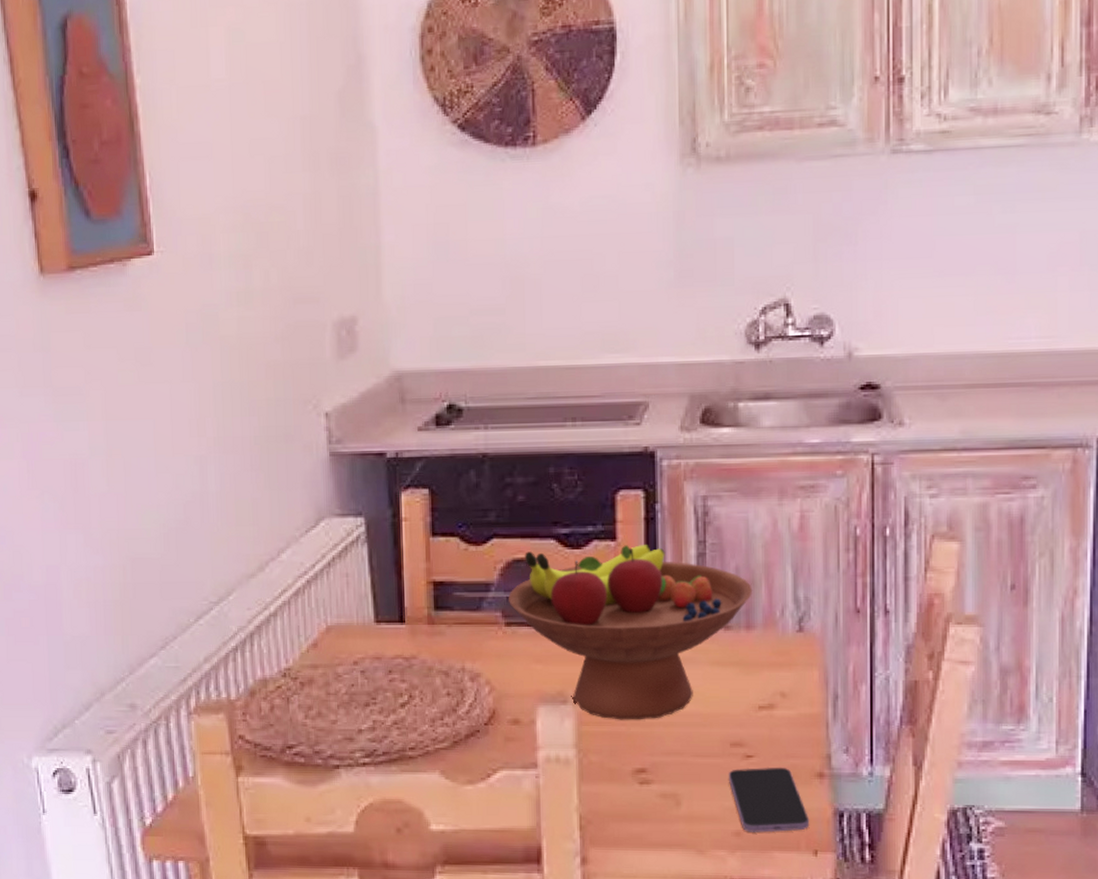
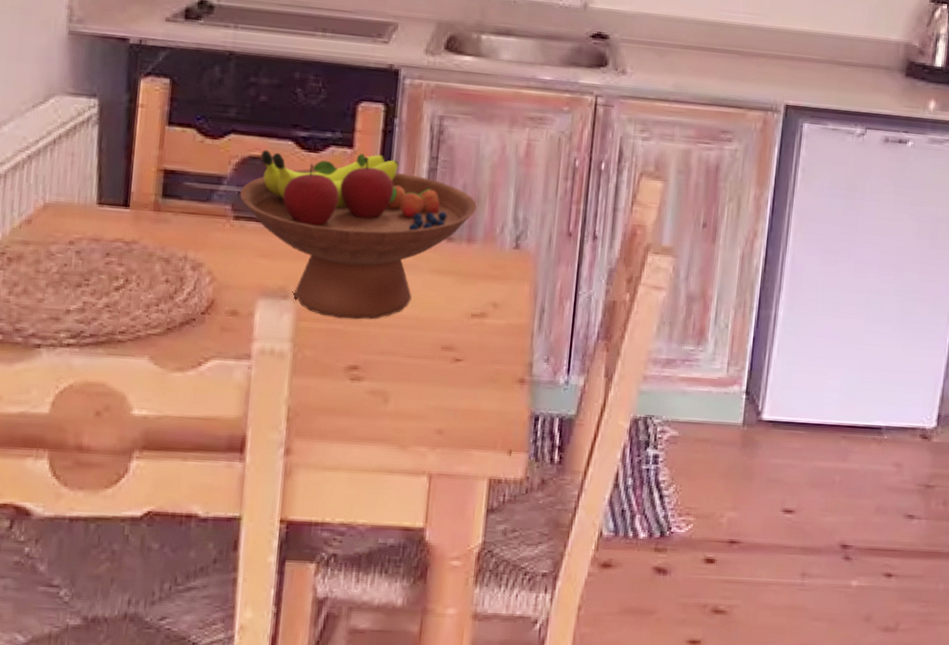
smartphone: present [728,767,810,833] -> none [436,370,508,432]

